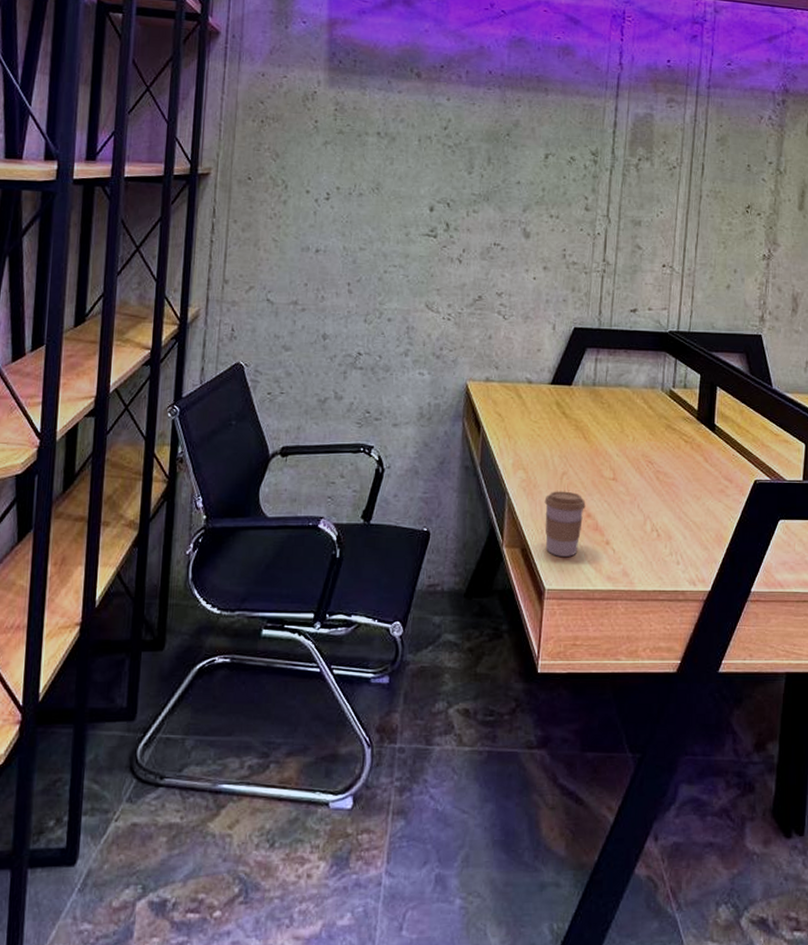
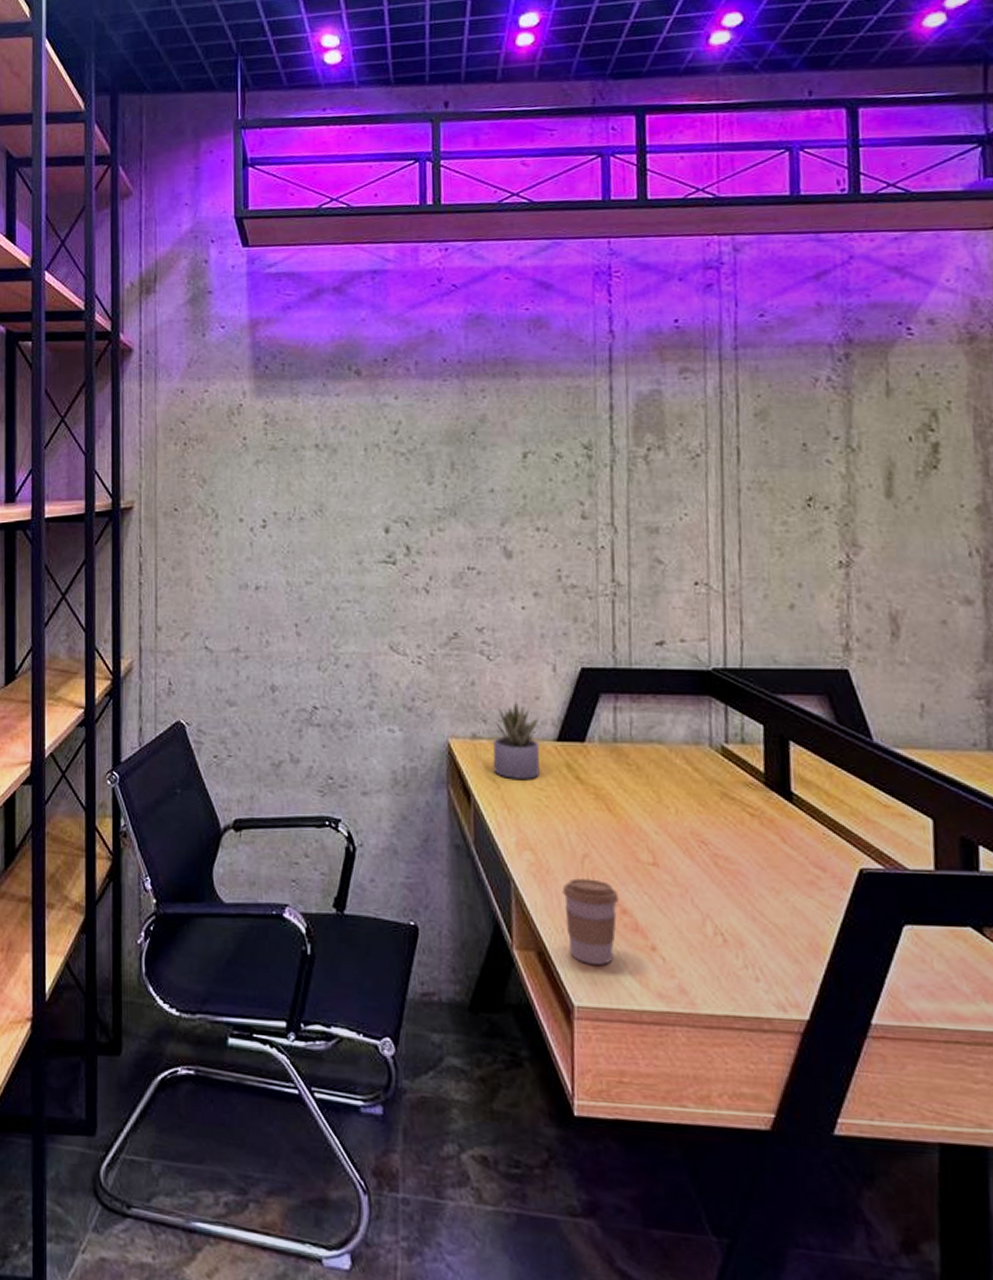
succulent plant: none [500,353,540,414] -> present [493,702,540,779]

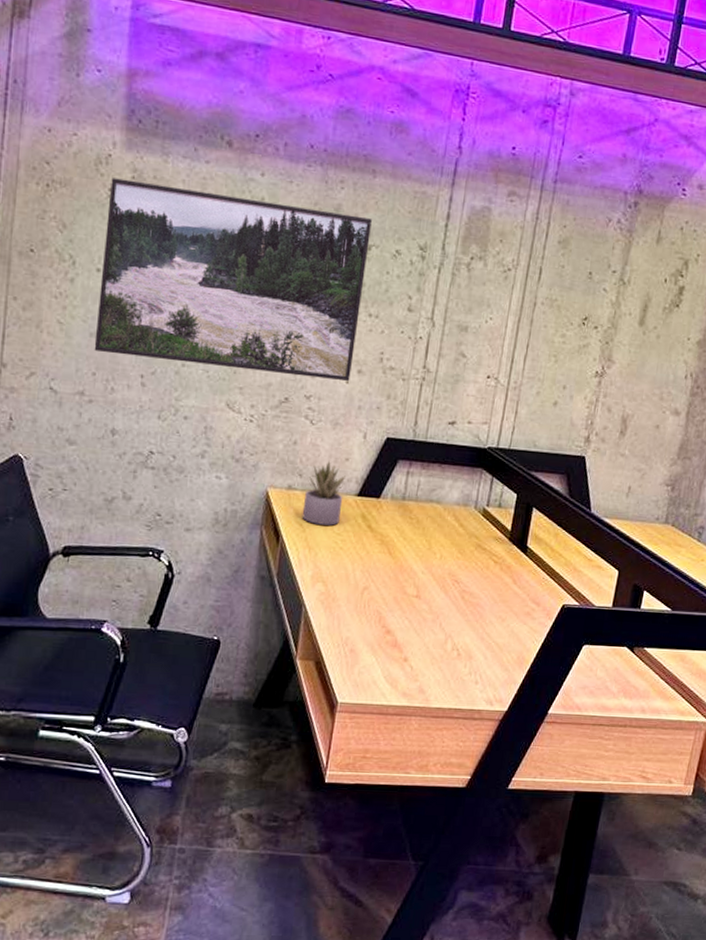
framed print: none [244,423,526,608] -> present [94,177,372,382]
coffee cup: present [562,878,619,965] -> none [341,605,386,672]

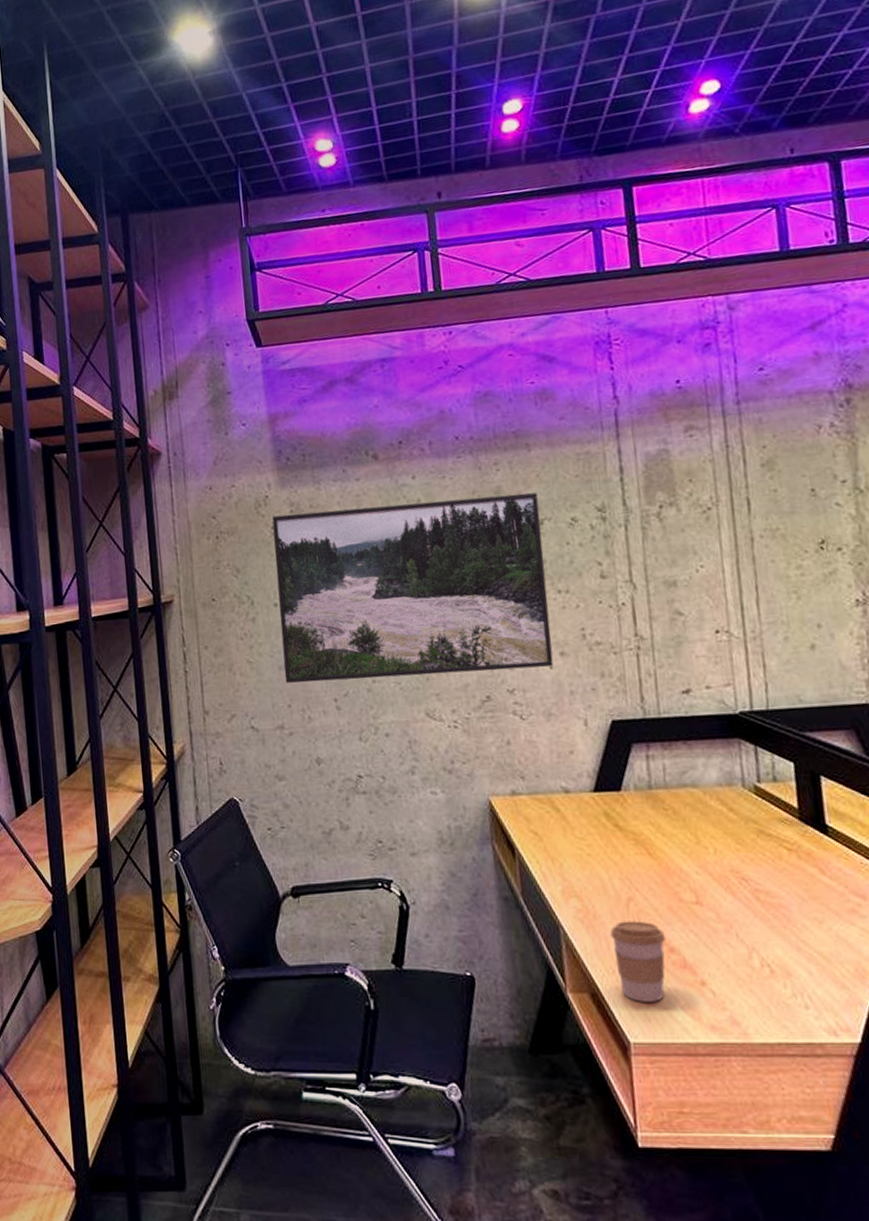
succulent plant: present [302,461,347,526] -> none [532,757,580,831]
coffee cup: none [341,605,386,672] -> present [610,921,666,1002]

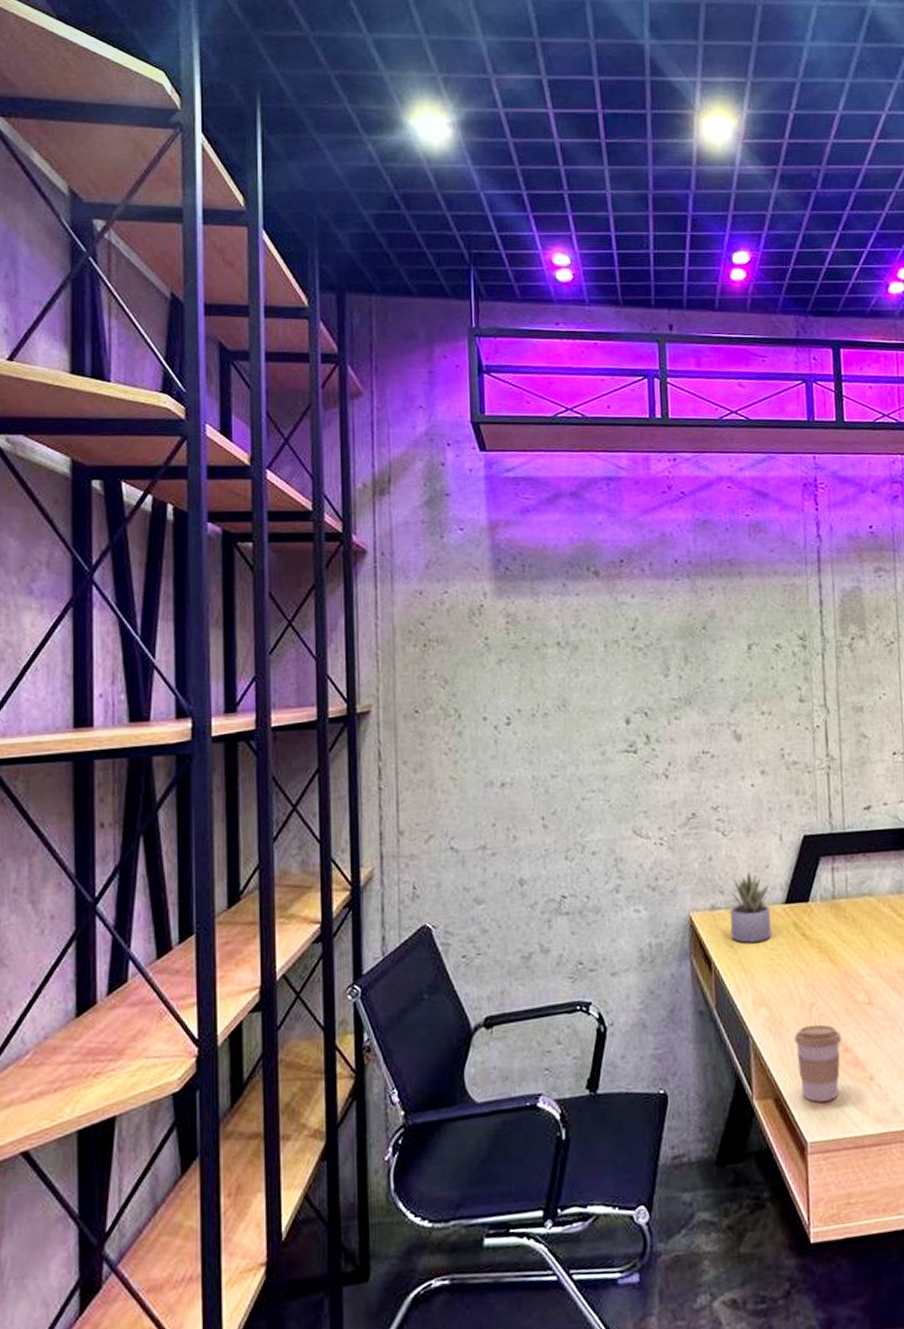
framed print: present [272,493,554,683] -> none [486,618,755,801]
succulent plant: none [532,757,580,831] -> present [730,872,771,943]

